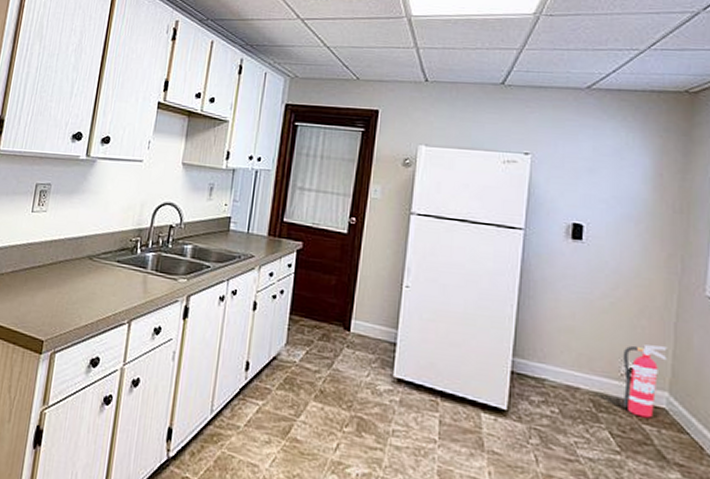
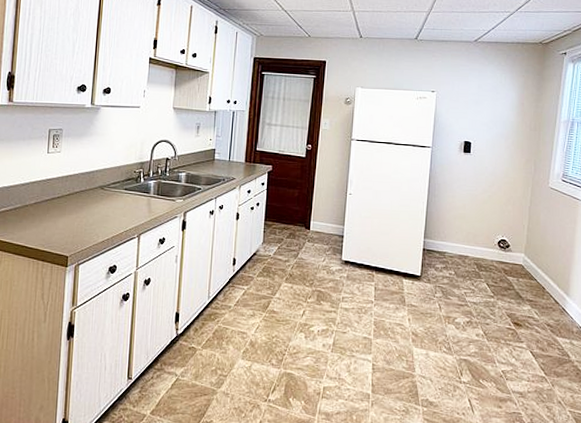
fire extinguisher: present [622,345,667,418] -> none [496,223,524,272]

